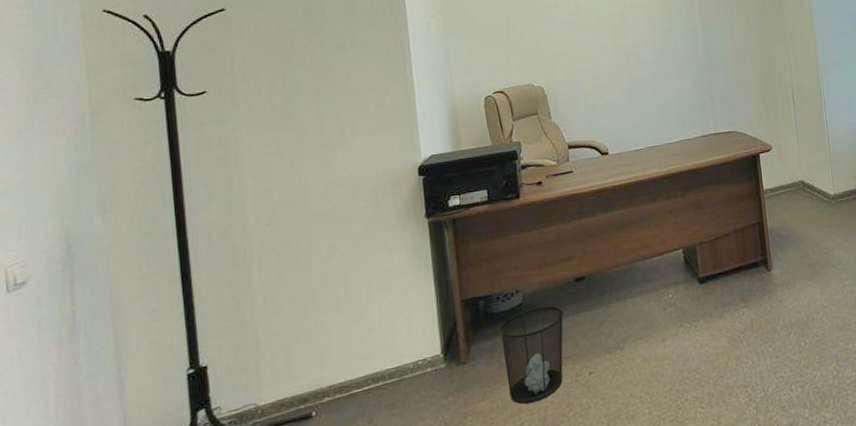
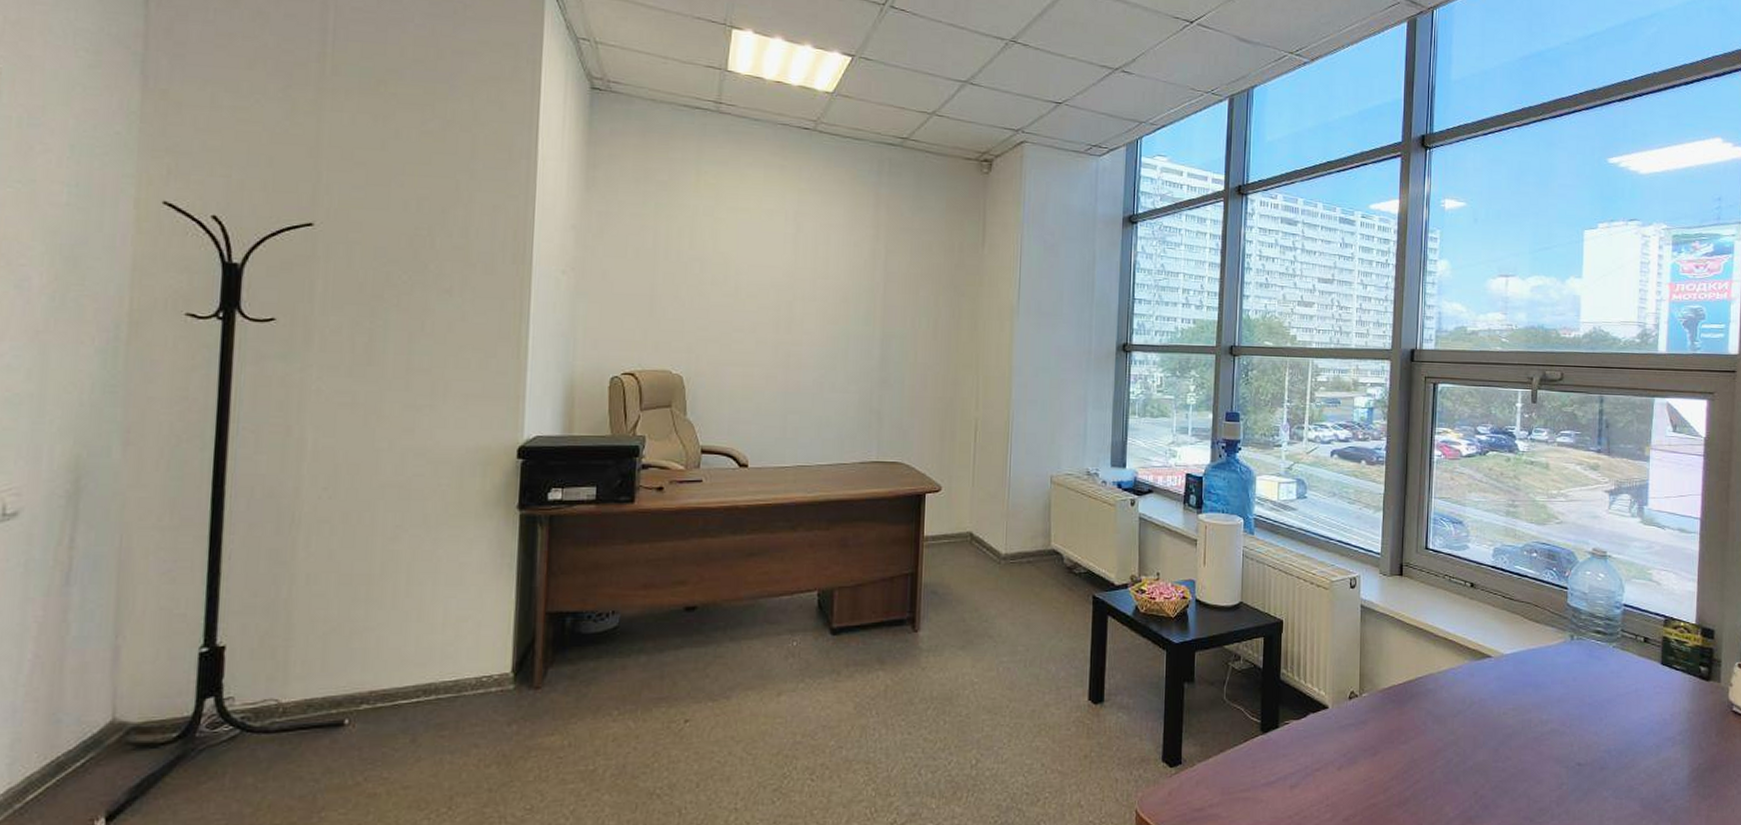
waste bin: present [499,306,564,404] -> none [585,634,665,746]

